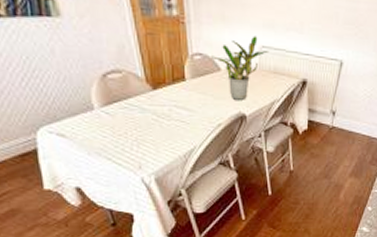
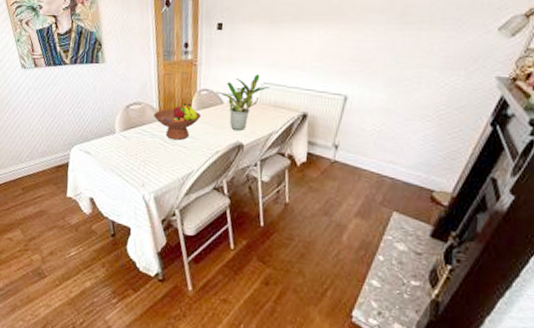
fruit bowl: none [140,70,196,115] -> present [153,103,201,141]

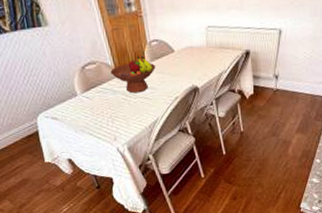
potted plant: present [216,74,271,131] -> none [166,18,215,76]

